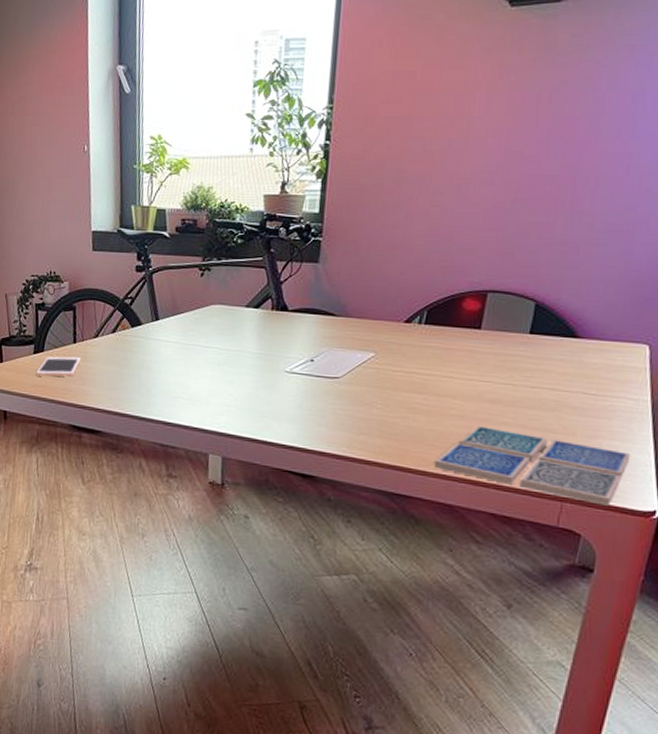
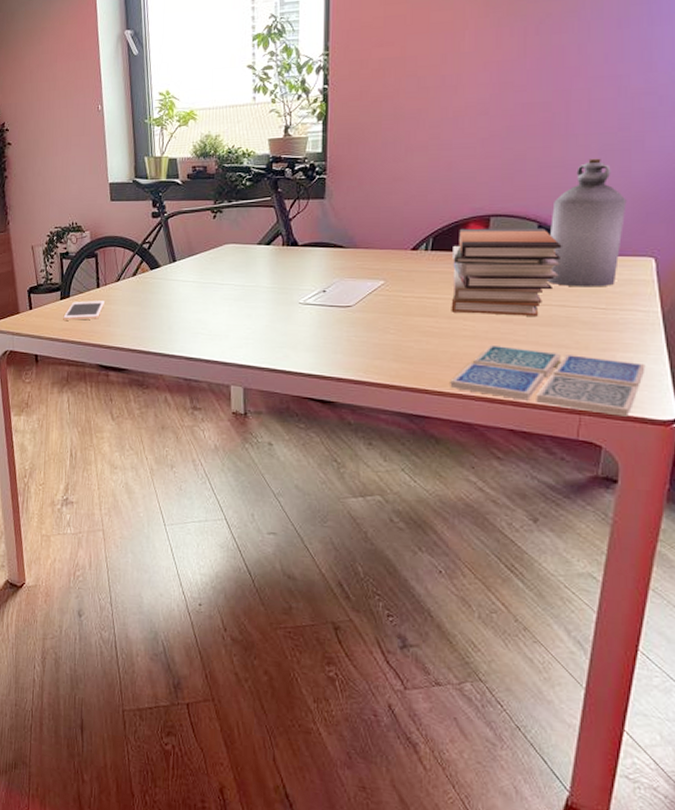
book stack: none [440,303,558,399] -> present [451,228,562,316]
bottle: none [540,238,626,372] -> present [547,158,627,287]

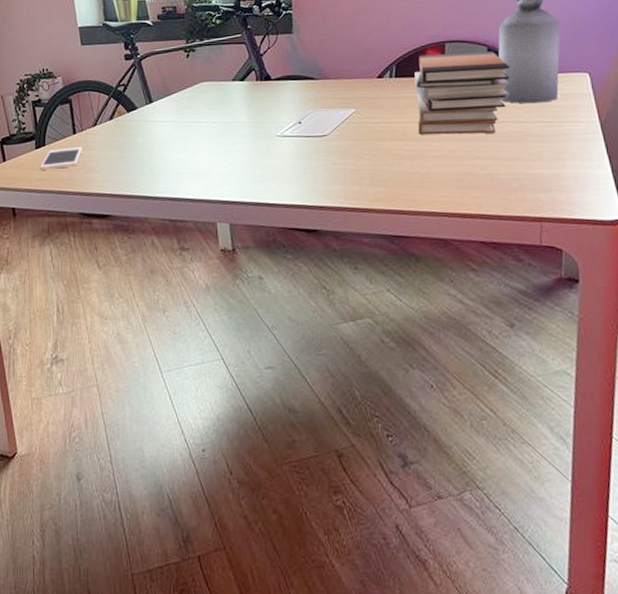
drink coaster: present [450,344,646,417] -> none [424,162,592,220]

